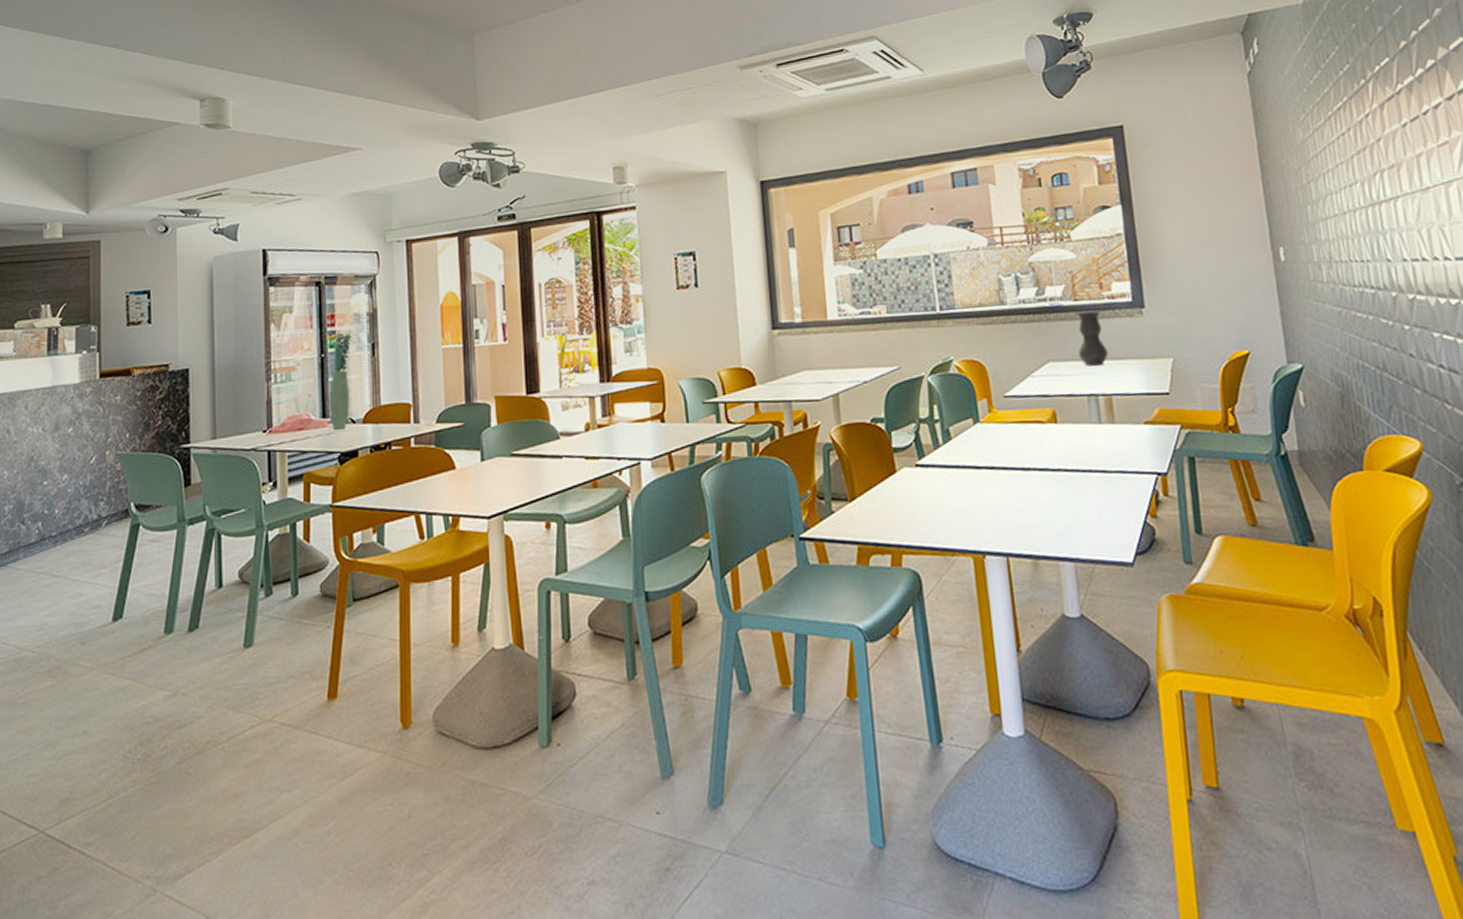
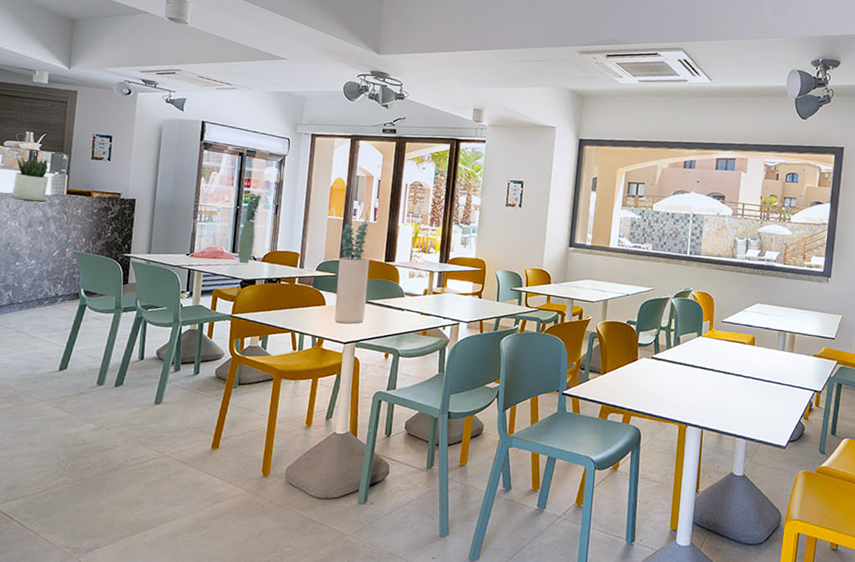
planter: none [25,336,78,397] -> present [8,155,49,202]
vase: none [464,334,510,491] -> present [334,215,370,324]
vase: present [1076,310,1109,366] -> none [778,272,800,312]

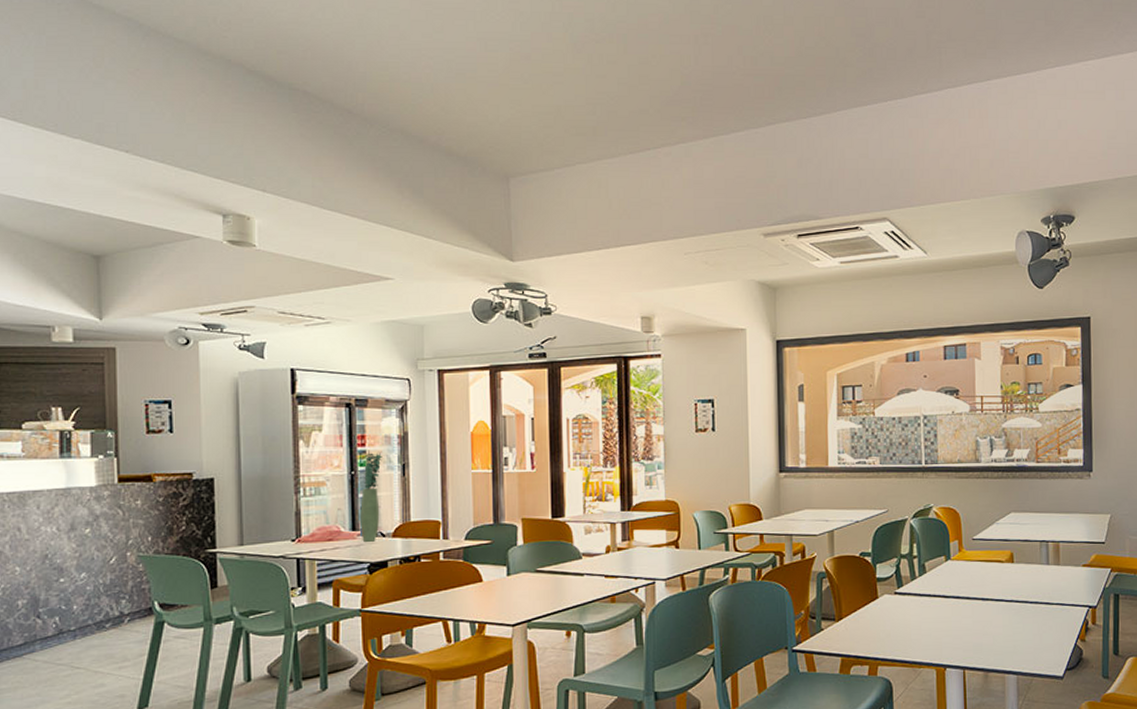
planter: present [8,155,49,202] -> none [36,439,94,497]
vase: present [334,215,370,324] -> none [492,462,534,602]

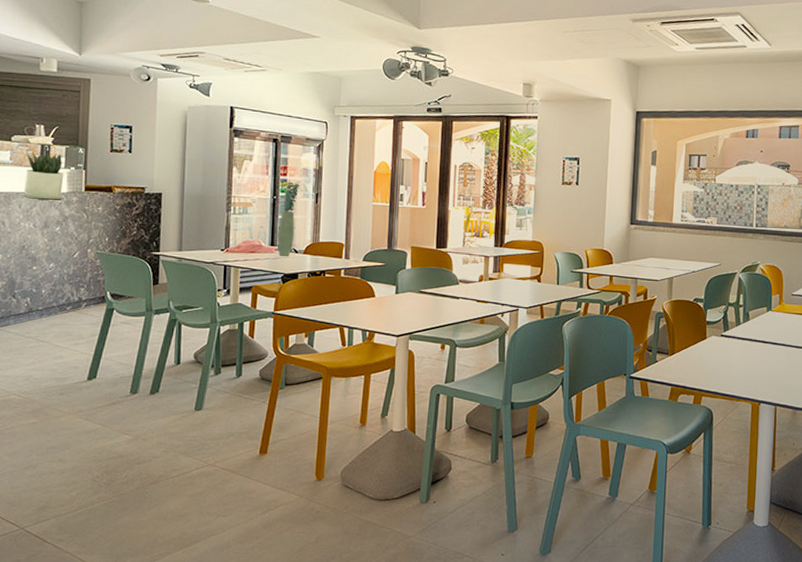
planter: none [36,439,94,497] -> present [19,151,65,200]

